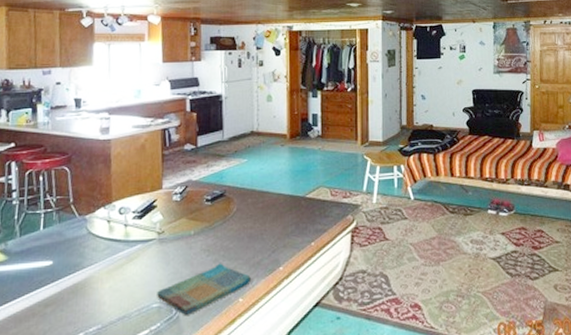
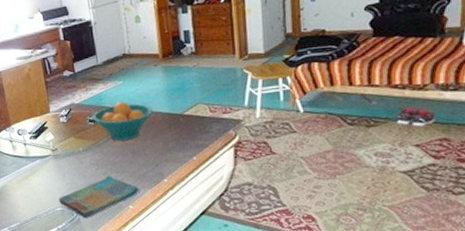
fruit bowl: none [210,181,275,223] -> present [92,101,153,141]

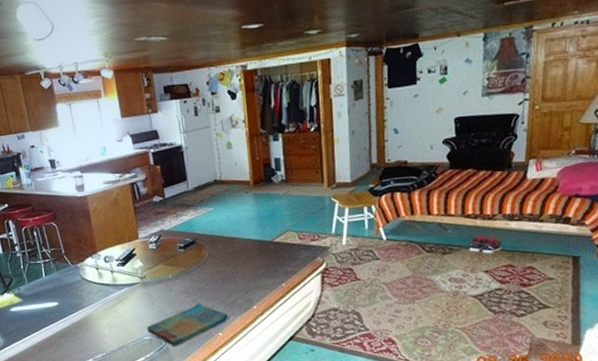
fruit bowl: present [92,101,153,141] -> none [182,228,243,268]

